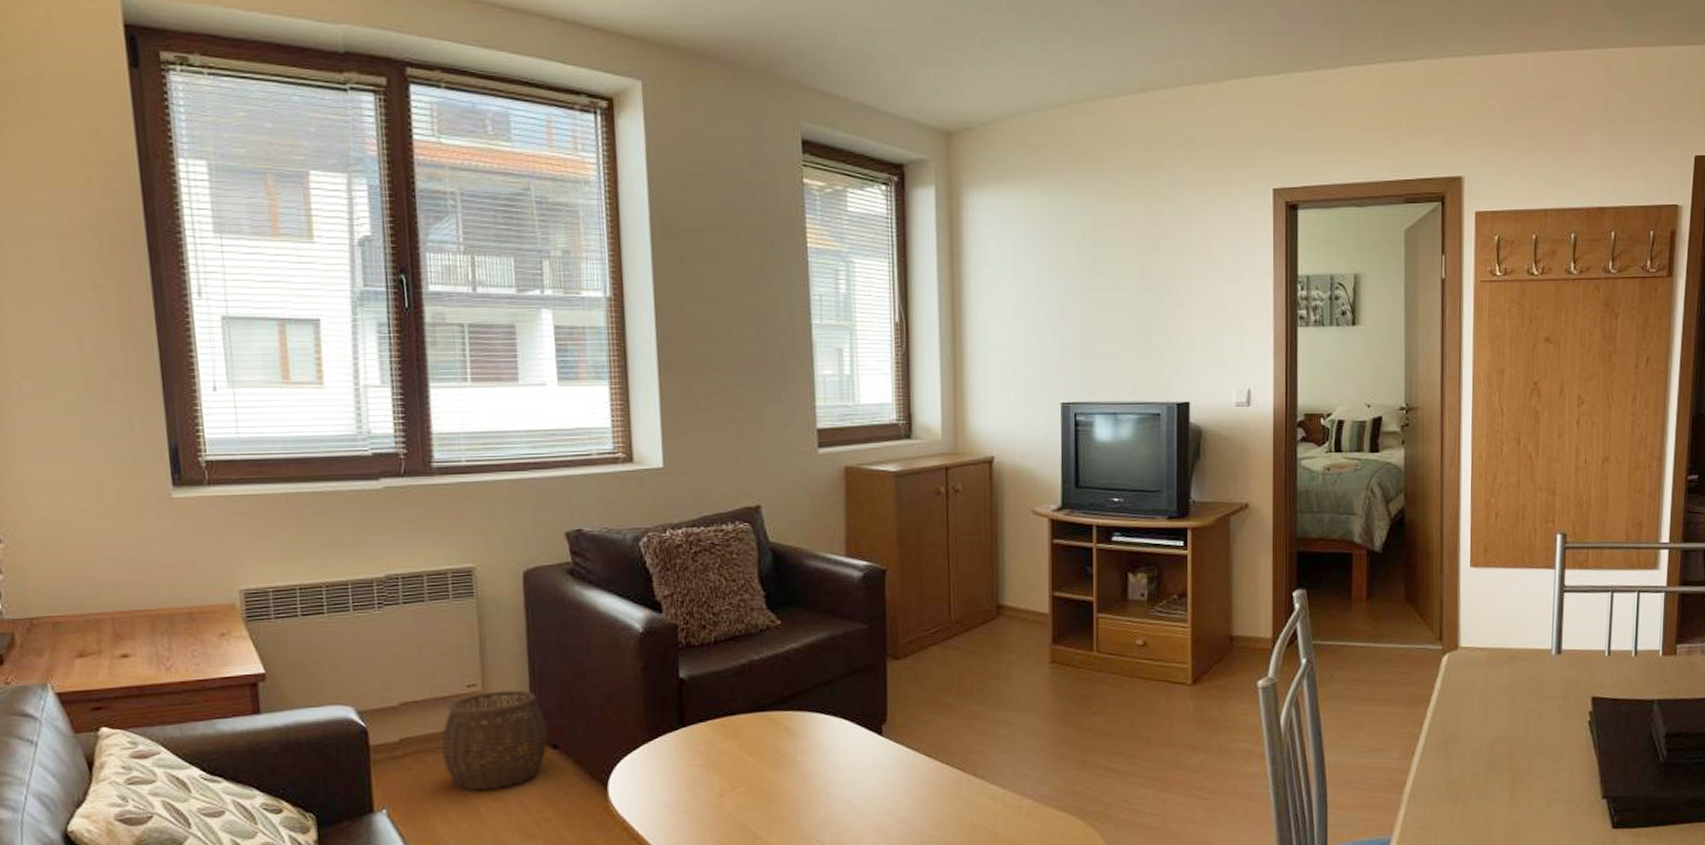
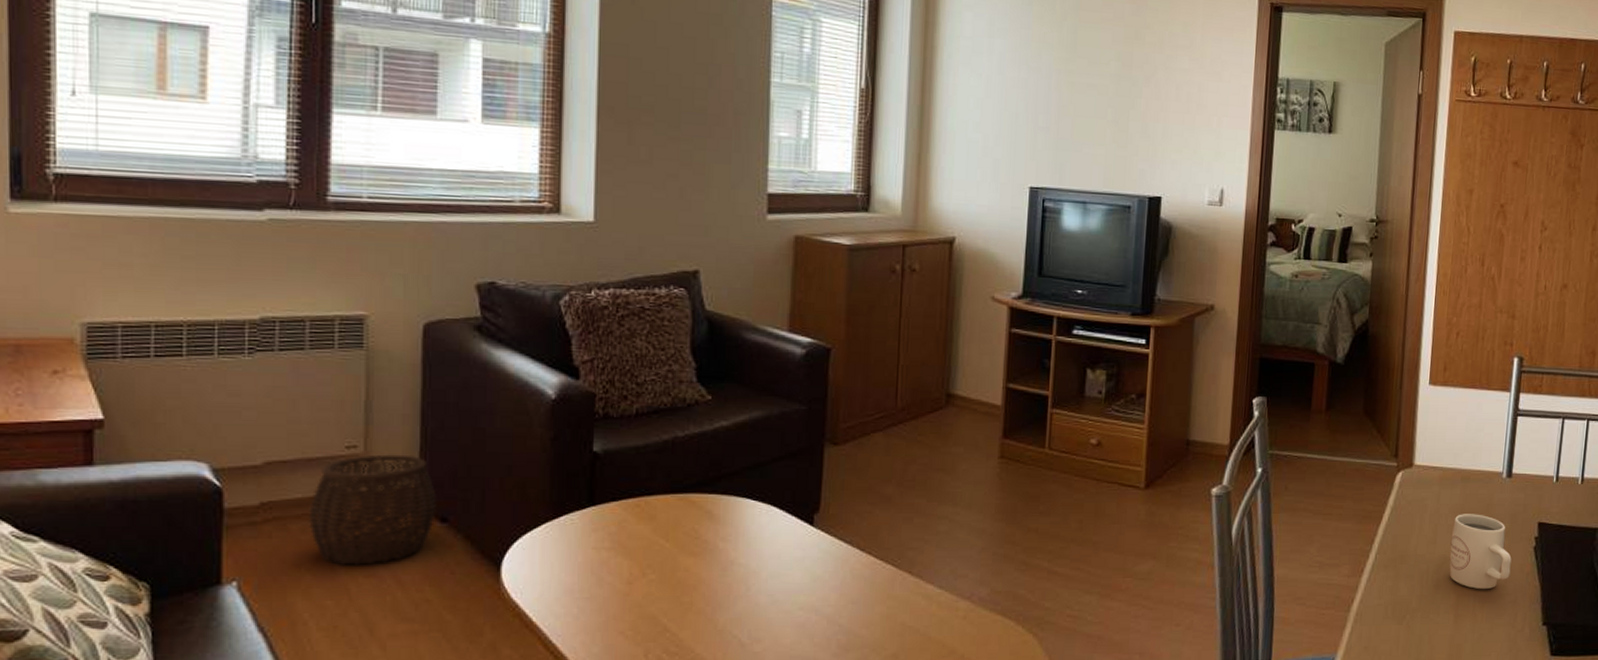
mug: none [1501,692,1566,767] -> present [1449,514,1512,590]

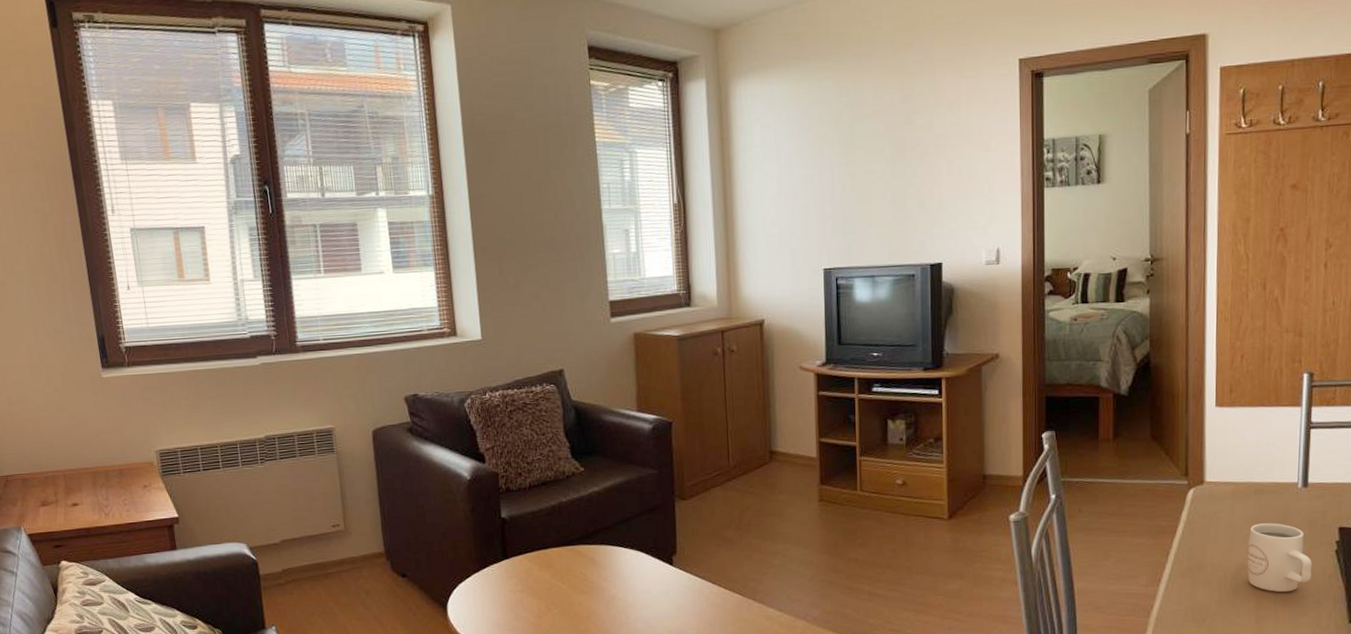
woven basket: present [309,454,437,565] -> none [313,528,399,612]

